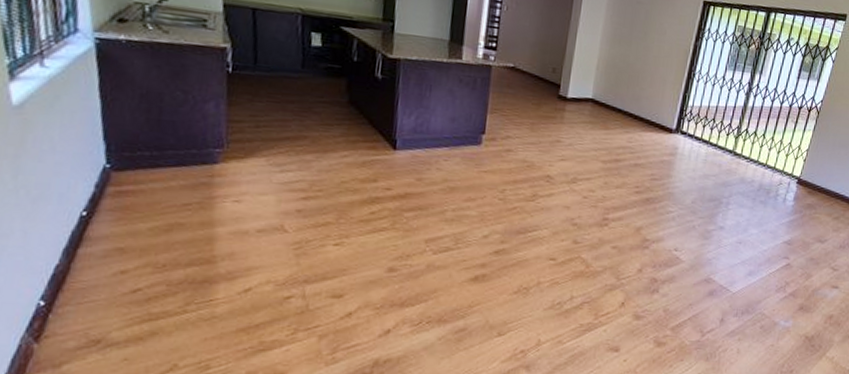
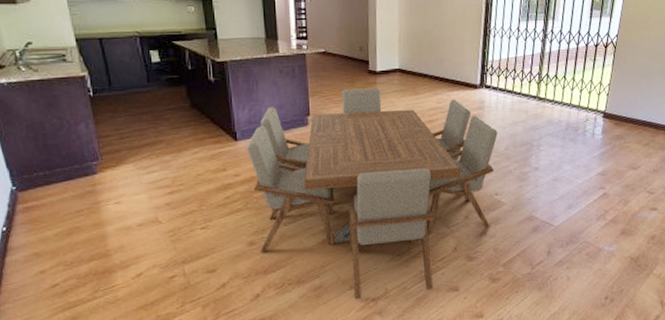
dining table: none [399,111,687,349] -> present [246,88,498,300]

